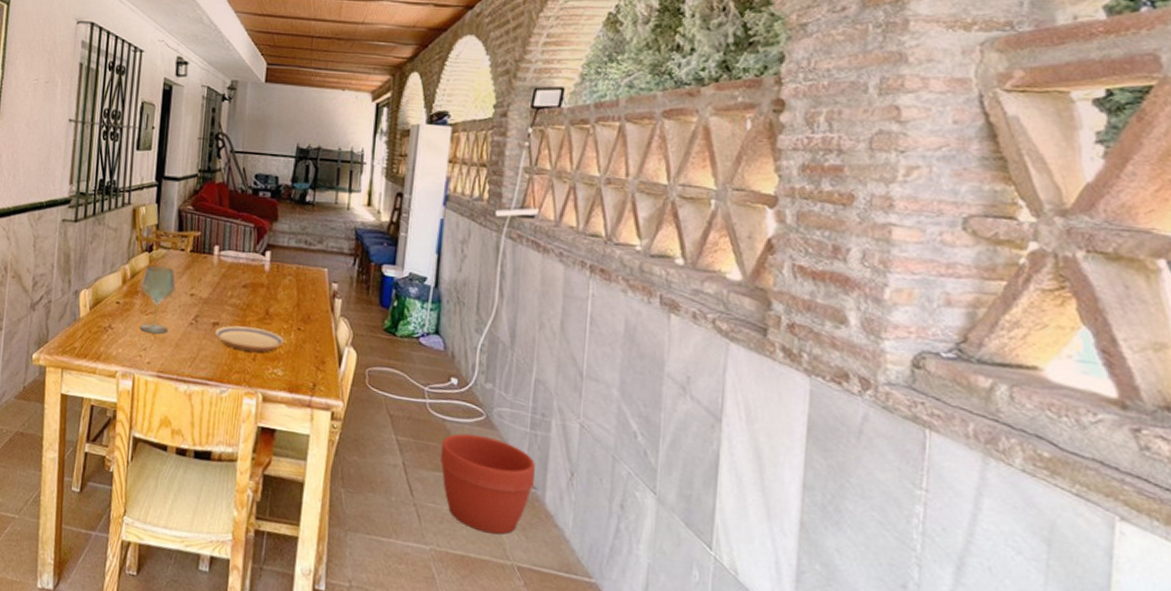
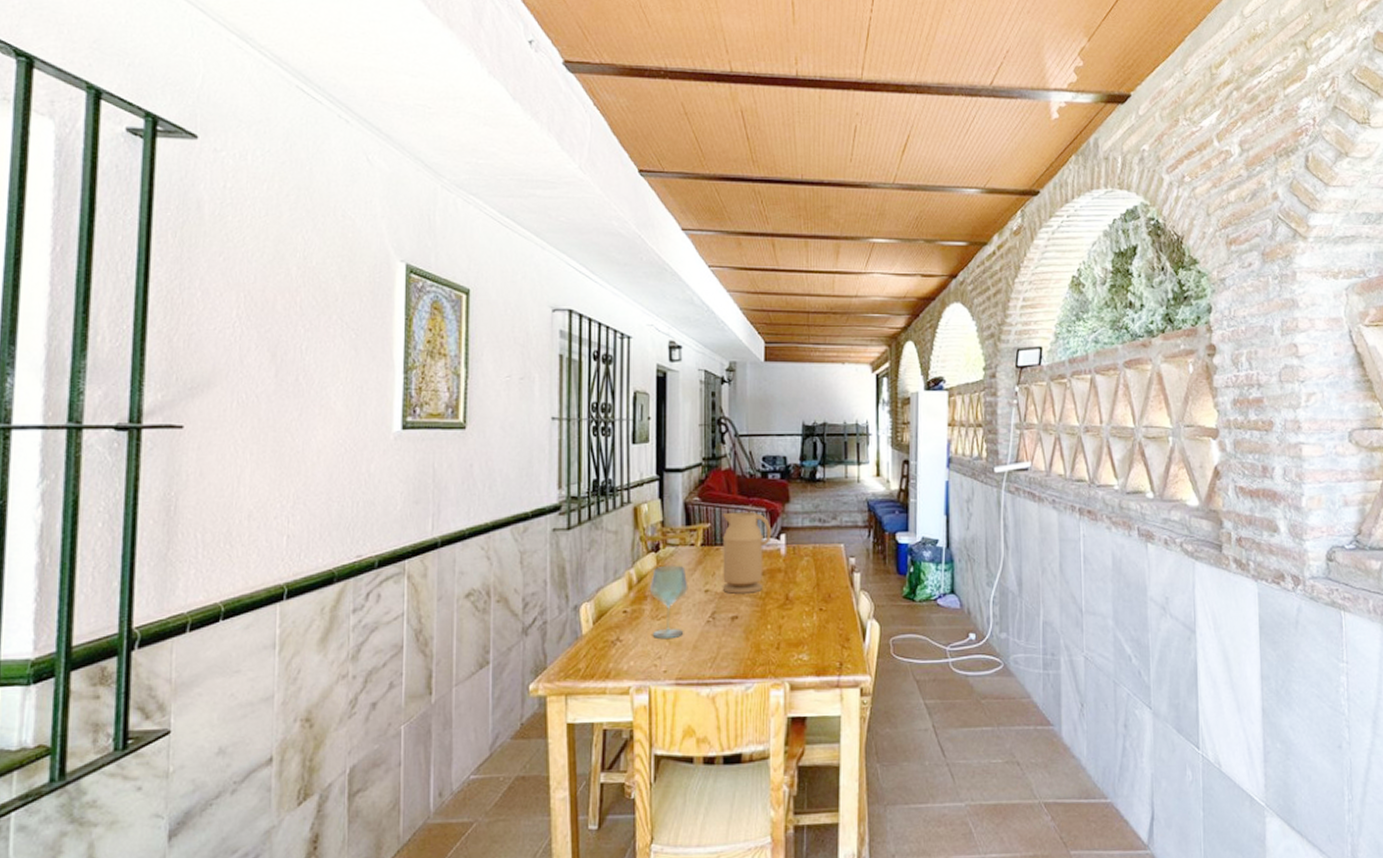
water jug: none [206,224,258,304] -> present [722,511,772,594]
plate: present [215,325,284,352] -> none [735,615,807,642]
flowerpot: present [440,433,536,535] -> none [966,684,1052,777]

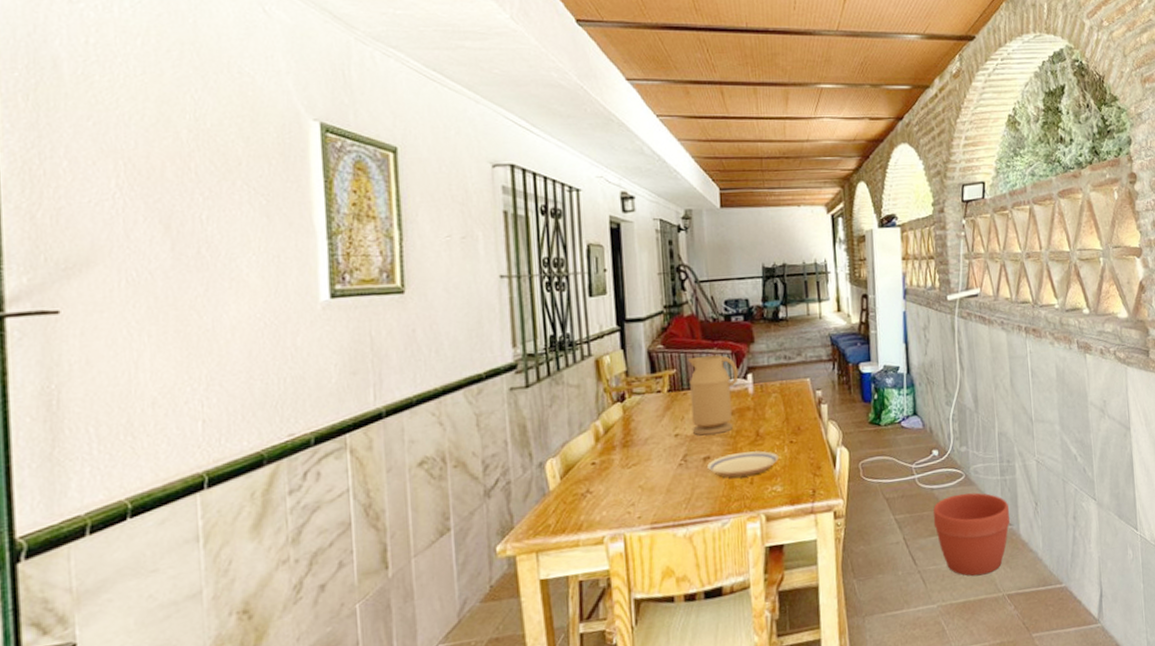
wine glass: present [649,565,688,640] -> none [617,412,658,487]
plate: none [735,615,807,642] -> present [707,450,779,478]
flowerpot: none [966,684,1052,777] -> present [933,492,1010,576]

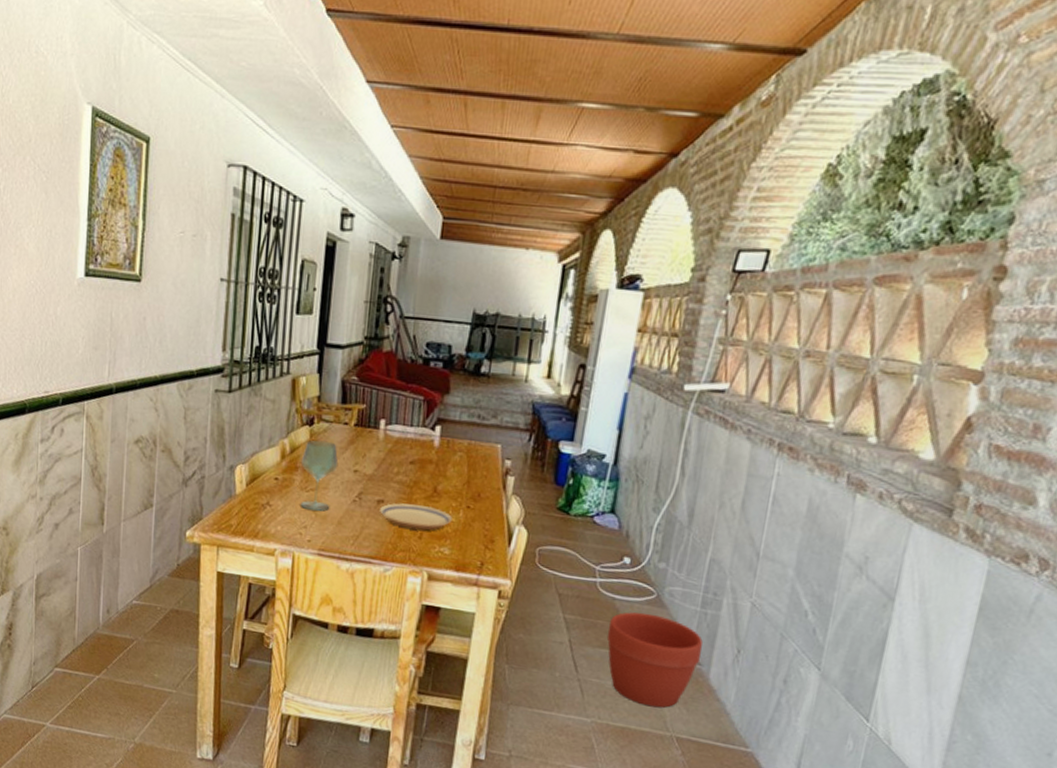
wine glass: none [617,412,658,487] -> present [300,440,339,511]
water jug: present [688,354,739,436] -> none [371,396,428,480]

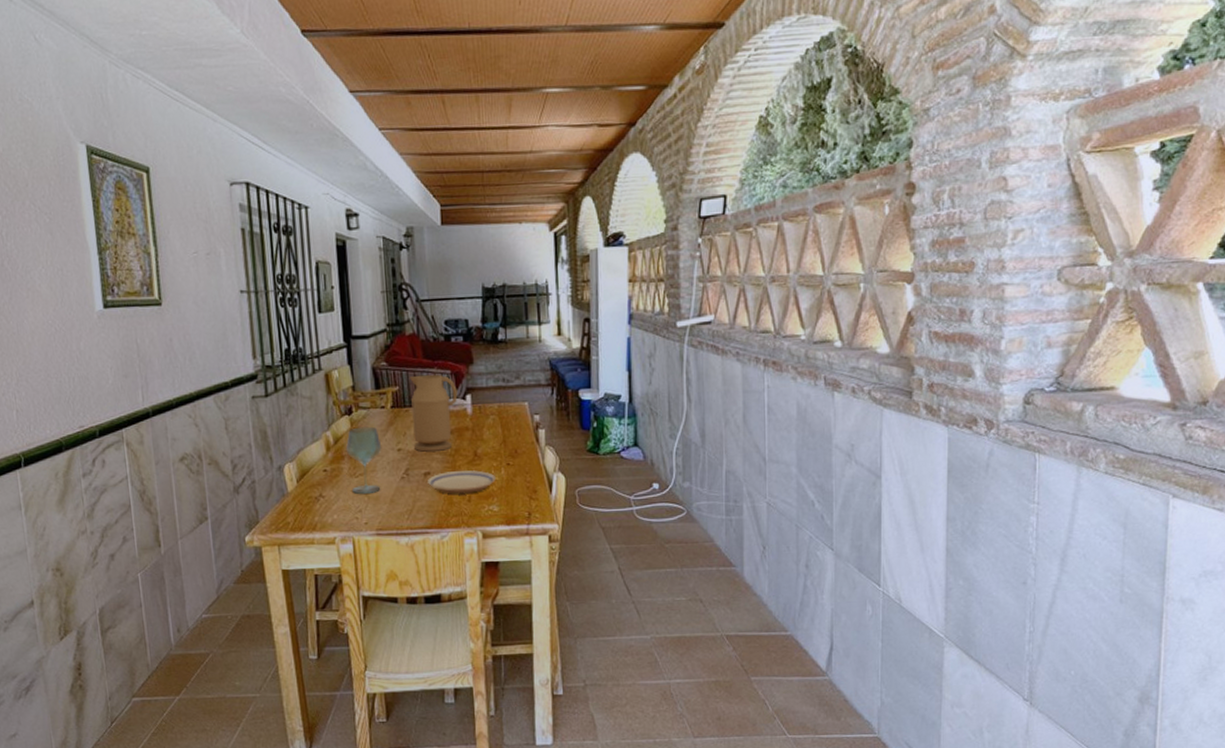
water jug: none [371,396,428,480] -> present [410,374,458,452]
flowerpot: present [606,612,703,708] -> none [650,529,734,613]

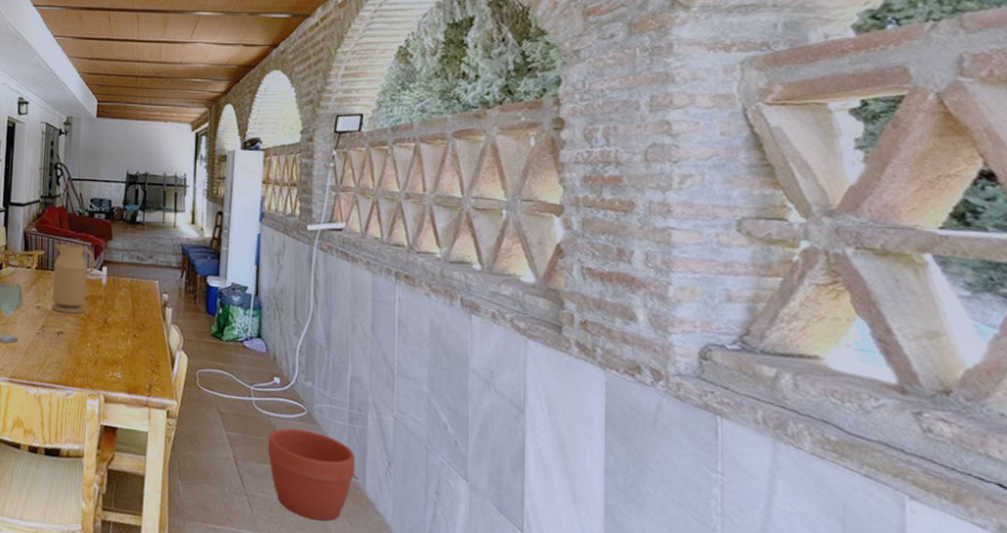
plate: present [428,470,496,495] -> none [60,334,122,358]
flowerpot: none [650,529,734,613] -> present [267,428,356,521]

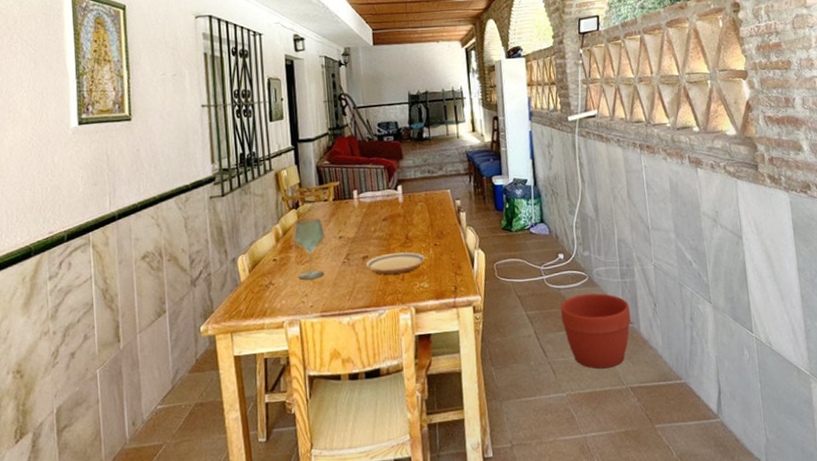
water jug: present [51,243,95,314] -> none [349,169,391,238]
plate: none [60,334,122,358] -> present [366,251,425,275]

